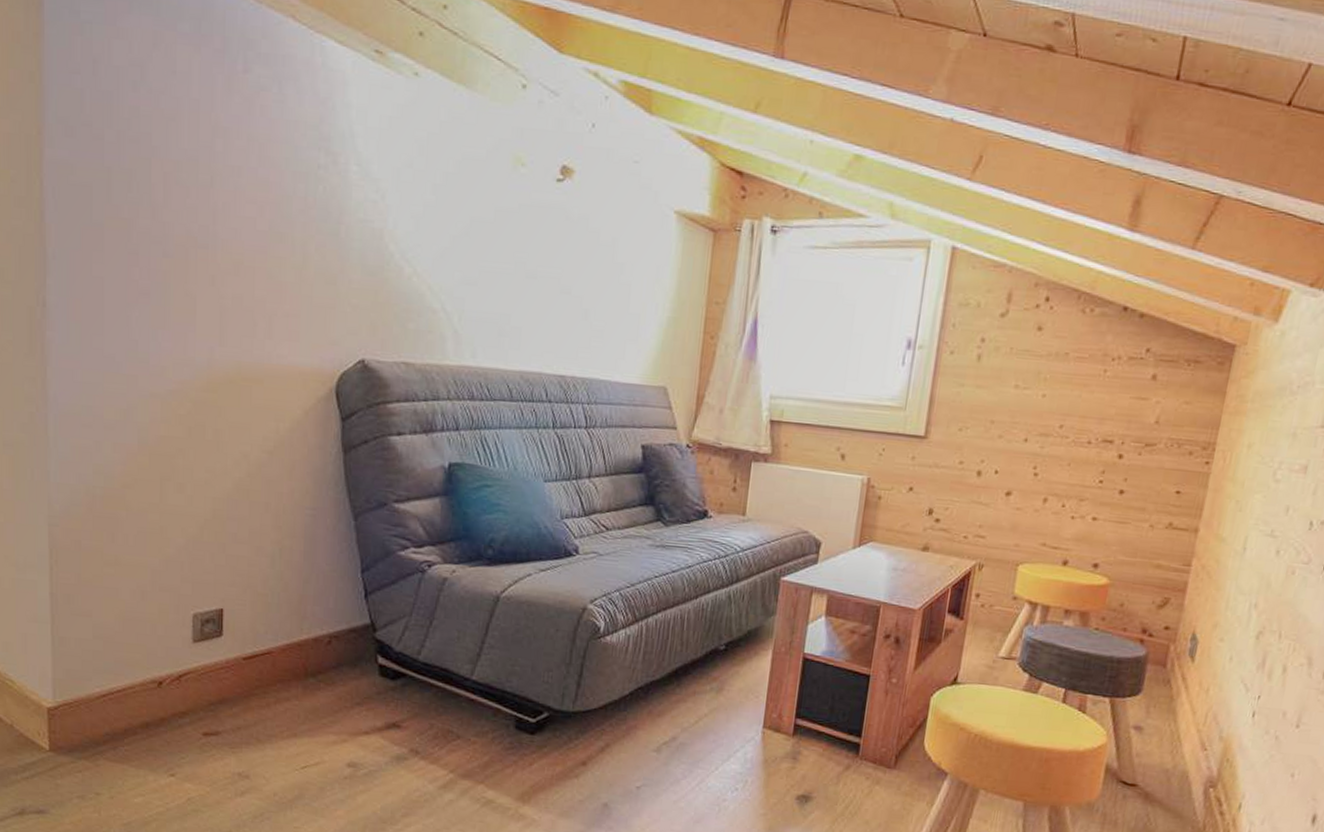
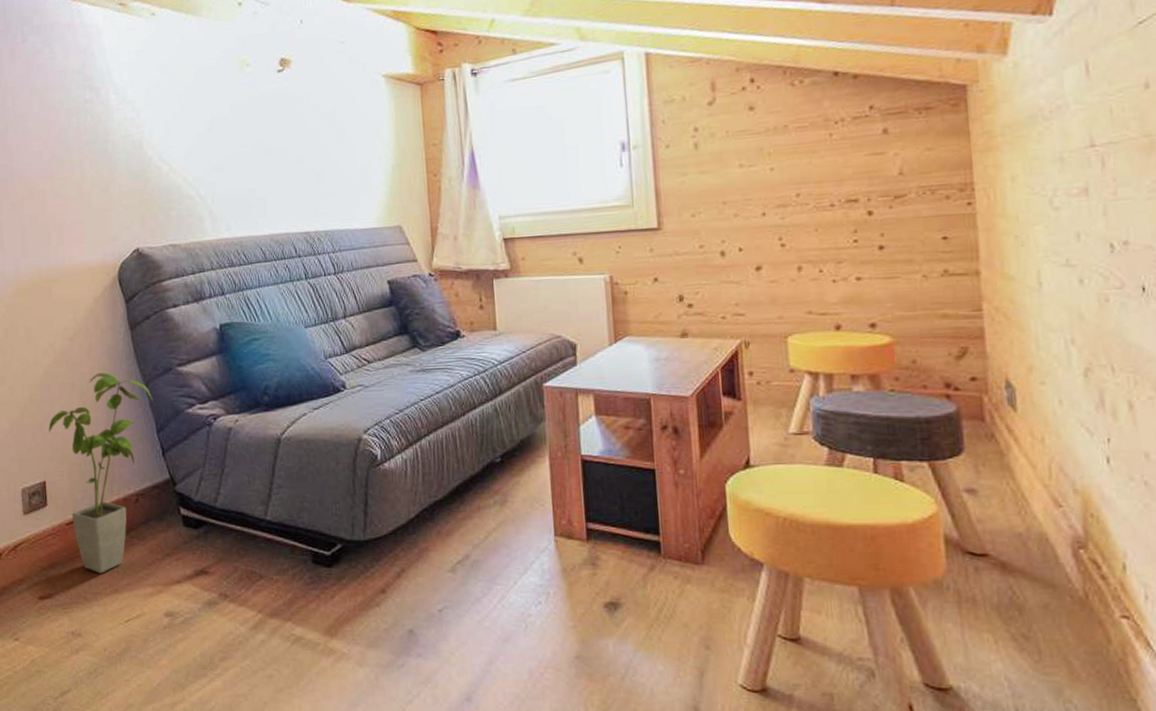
house plant: none [232,496,361,716] -> present [48,373,153,573]

